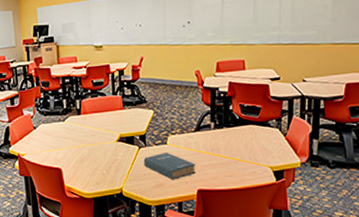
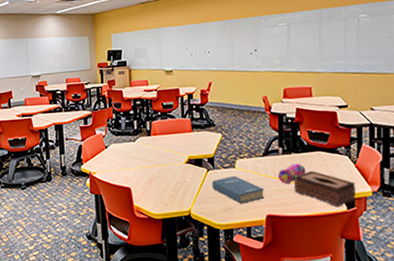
pencil case: none [209,137,237,159] -> present [277,163,306,184]
tissue box: none [225,144,286,179] -> present [294,170,357,208]

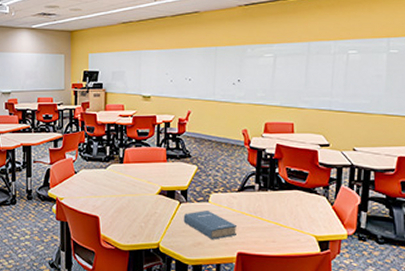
pencil case: present [277,163,306,184] -> none [252,201,282,222]
tissue box: present [294,170,357,208] -> none [269,209,332,249]

